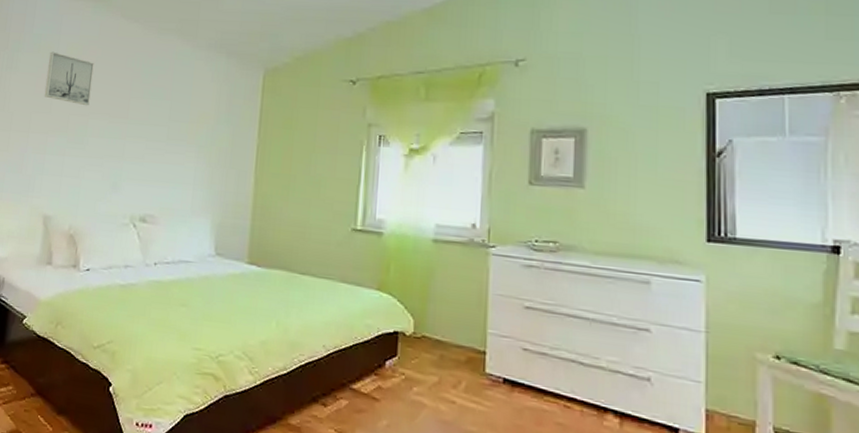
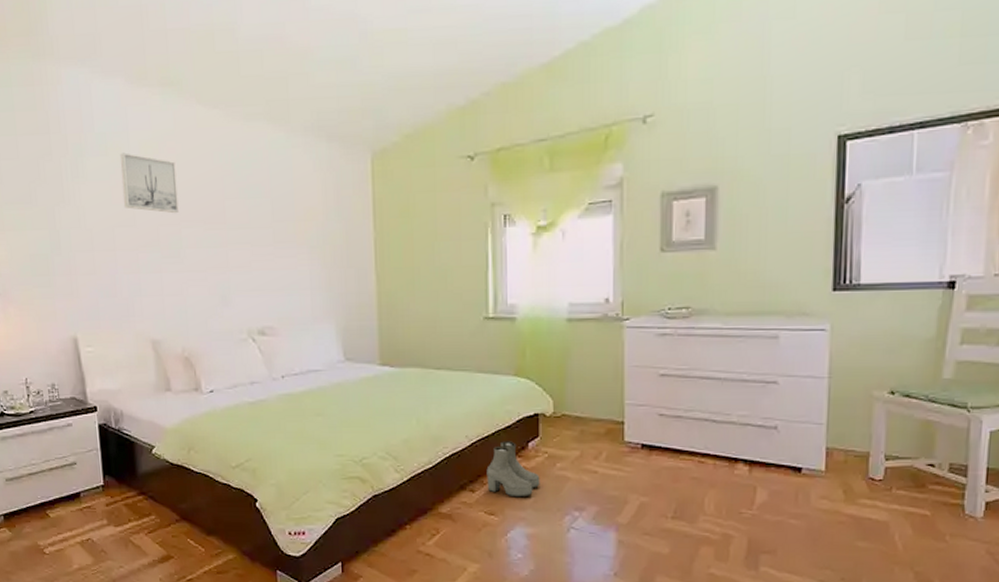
boots: none [340,355,395,419] -> present [486,441,540,497]

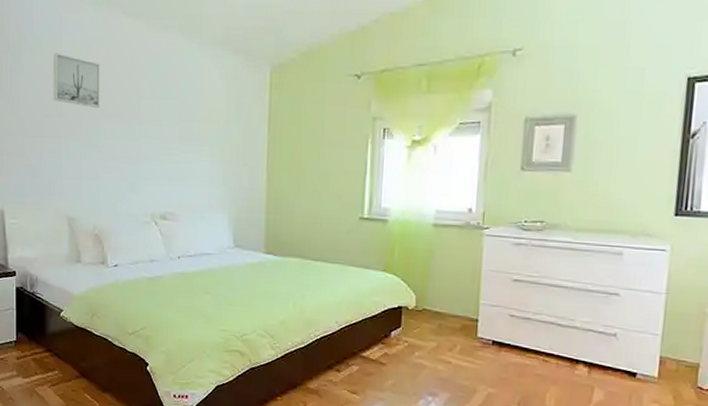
boots: present [486,441,540,497] -> none [352,328,400,380]

